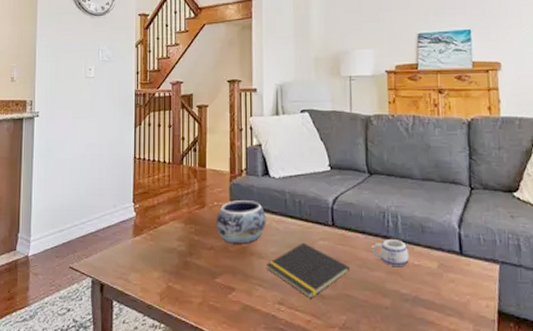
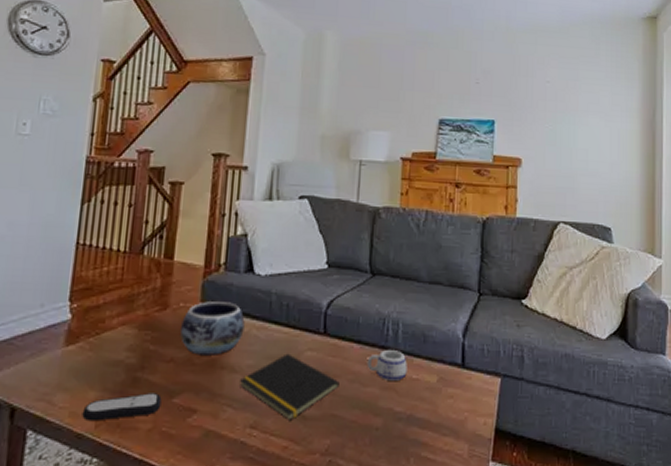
remote control: none [150,274,207,296] -> present [82,393,162,422]

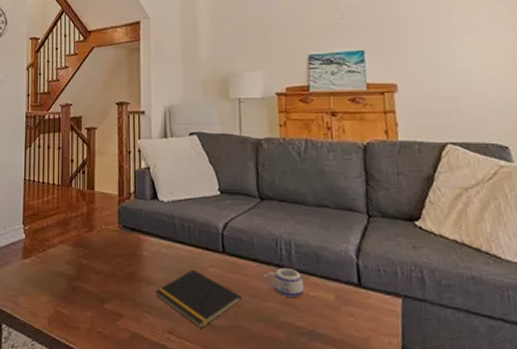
remote control: present [82,393,162,422] -> none [39,299,96,320]
decorative bowl: present [179,301,245,355] -> none [104,224,155,270]

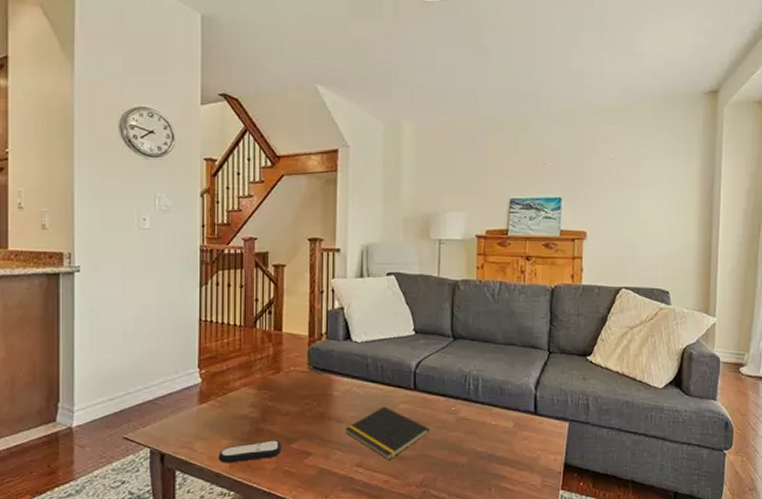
remote control: none [39,299,96,320] -> present [218,440,282,463]
mug: present [264,268,304,297] -> none [452,402,487,426]

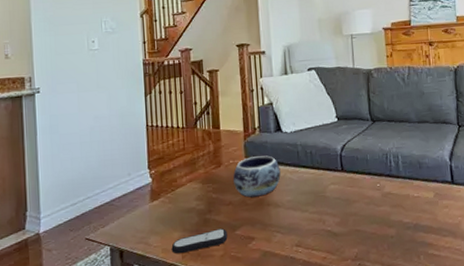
decorative bowl: none [292,365,346,409] -> present [232,155,281,198]
notepad: present [346,406,429,460] -> none [283,188,359,238]

